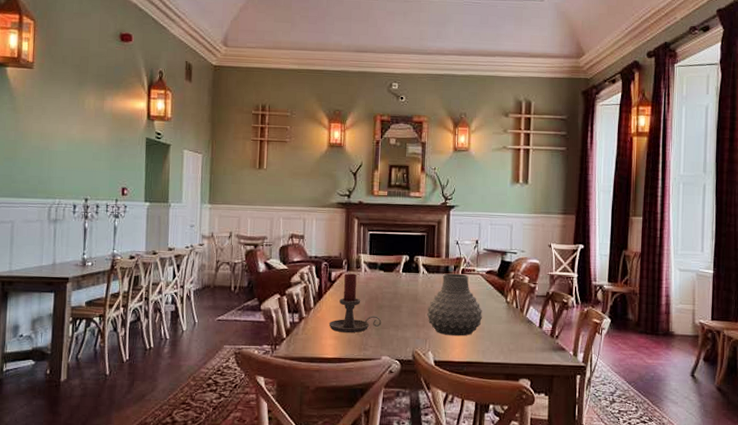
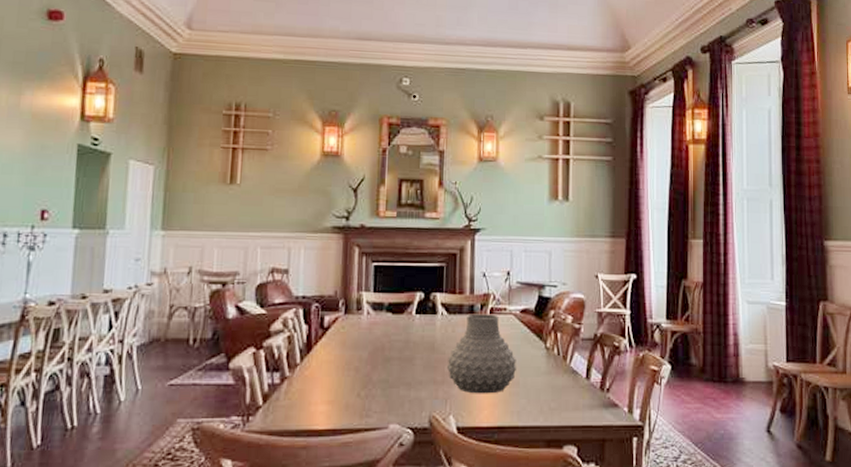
candle holder: present [328,273,382,333] -> none [320,317,389,396]

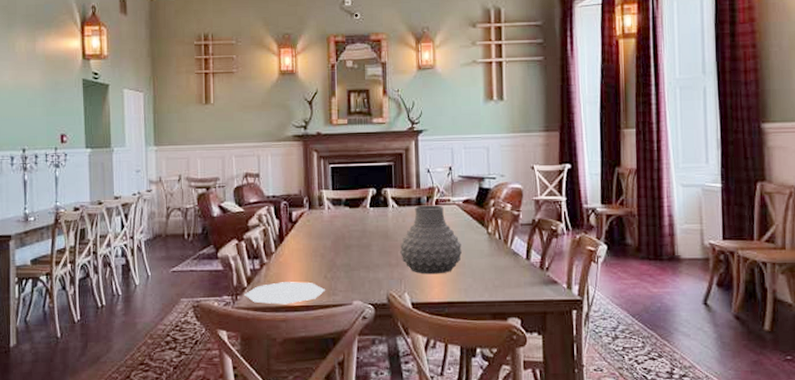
plate: none [258,400,357,428] -> present [244,282,325,305]

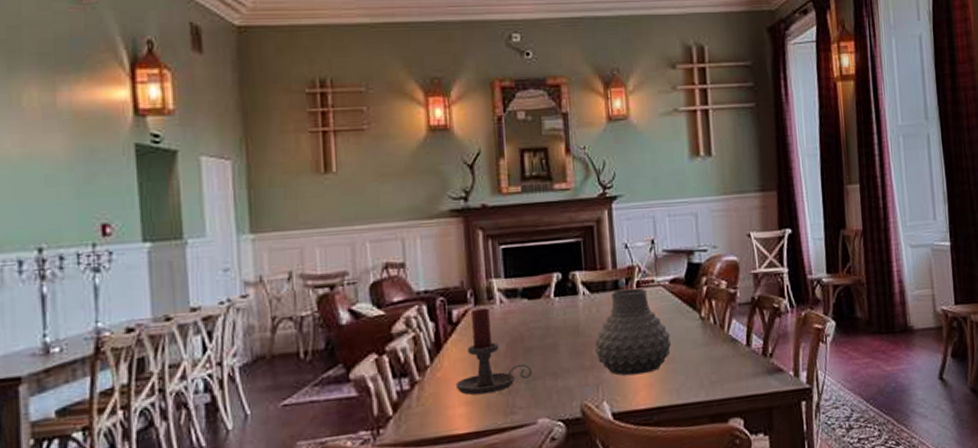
plate: present [244,282,325,305] -> none [389,401,500,436]
candle holder: none [292,212,351,278] -> present [455,308,533,395]

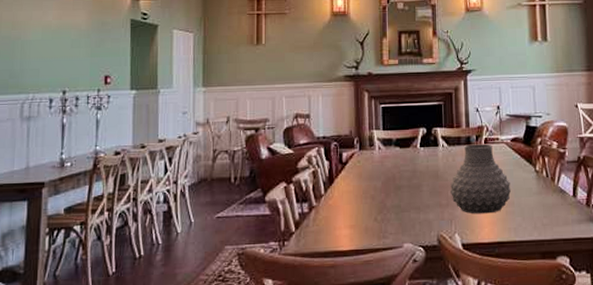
candle holder: present [455,308,533,395] -> none [342,153,401,221]

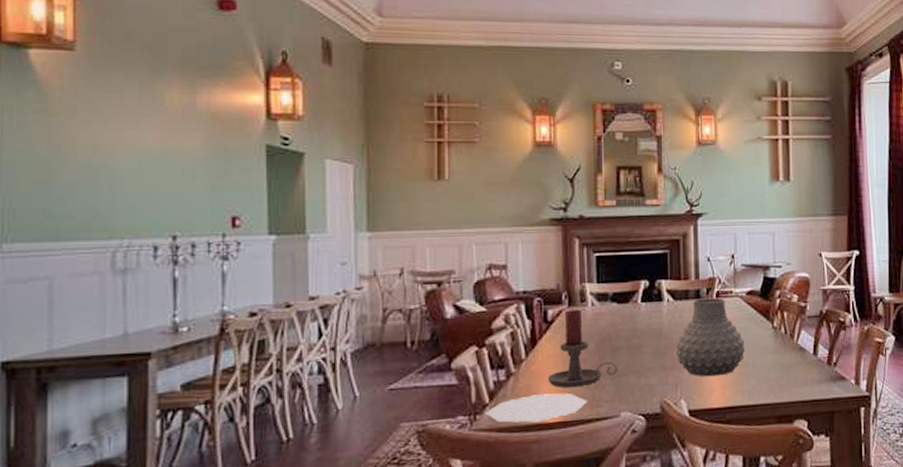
plate: none [292,225,375,250] -> present [485,393,587,423]
candle holder: none [342,153,401,221] -> present [547,309,618,388]

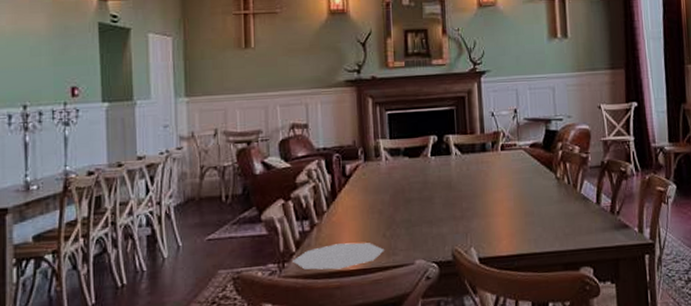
candle holder: present [547,309,618,388] -> none [347,164,412,238]
vase: present [675,297,745,377] -> none [464,150,530,226]

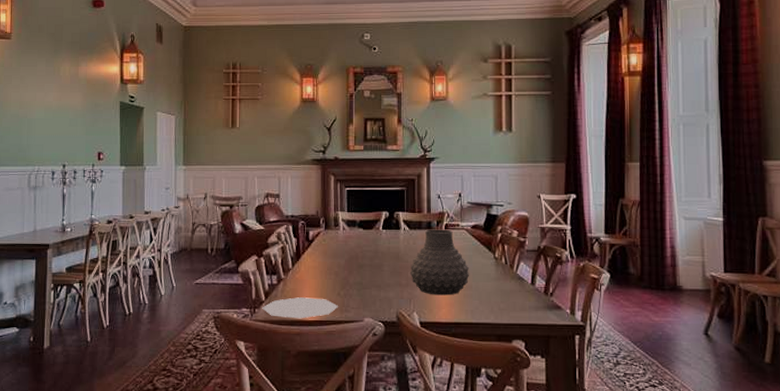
vase: none [464,150,530,226] -> present [409,229,469,296]

